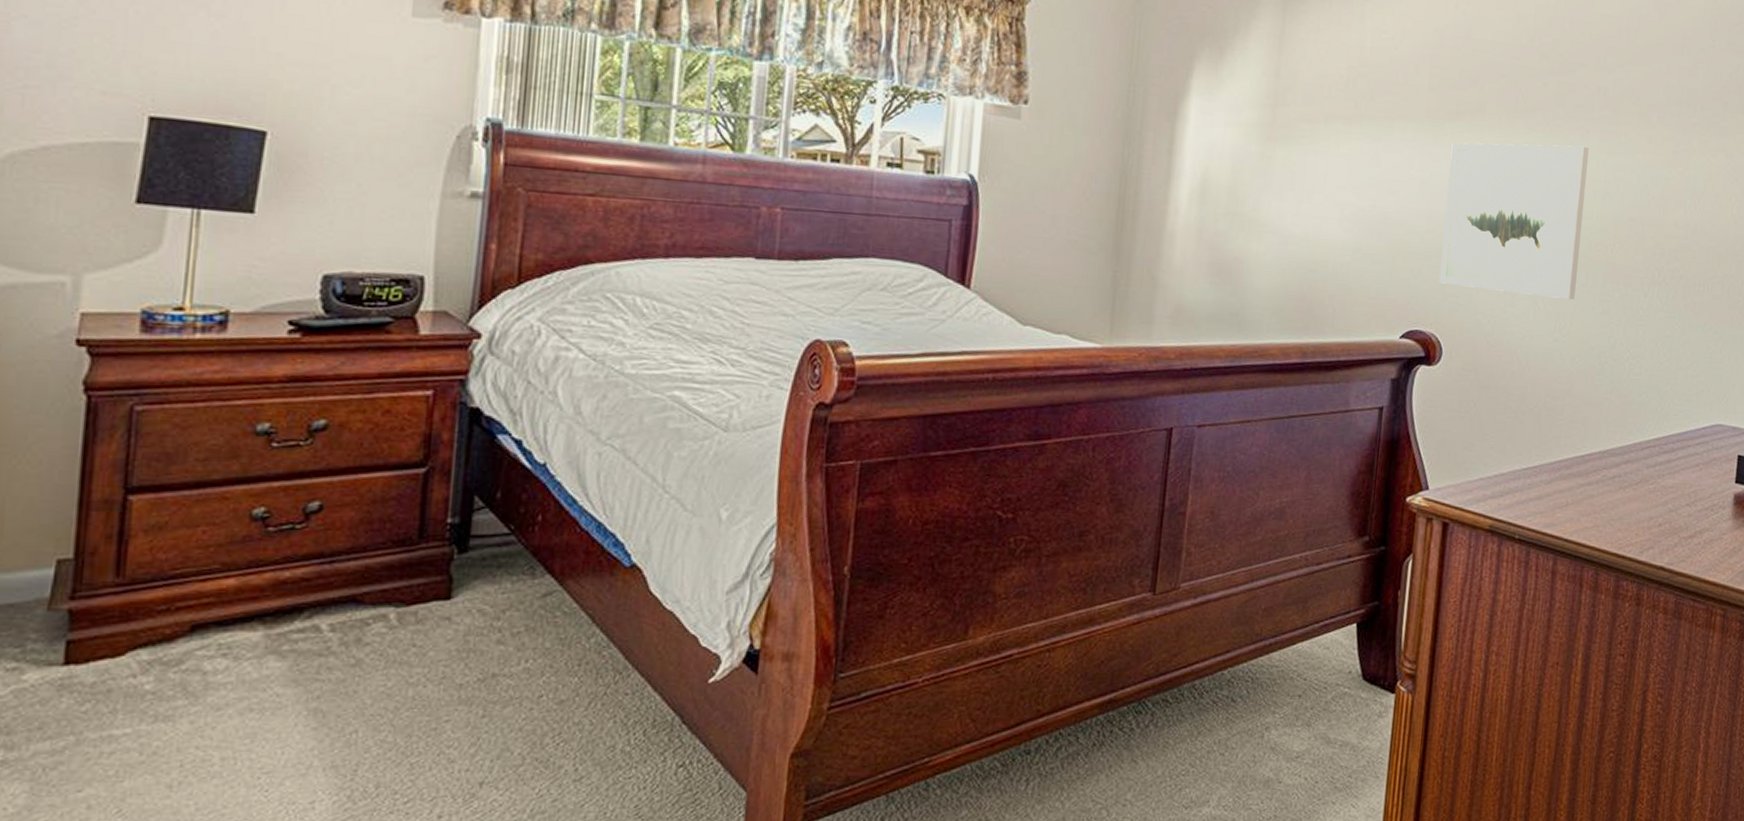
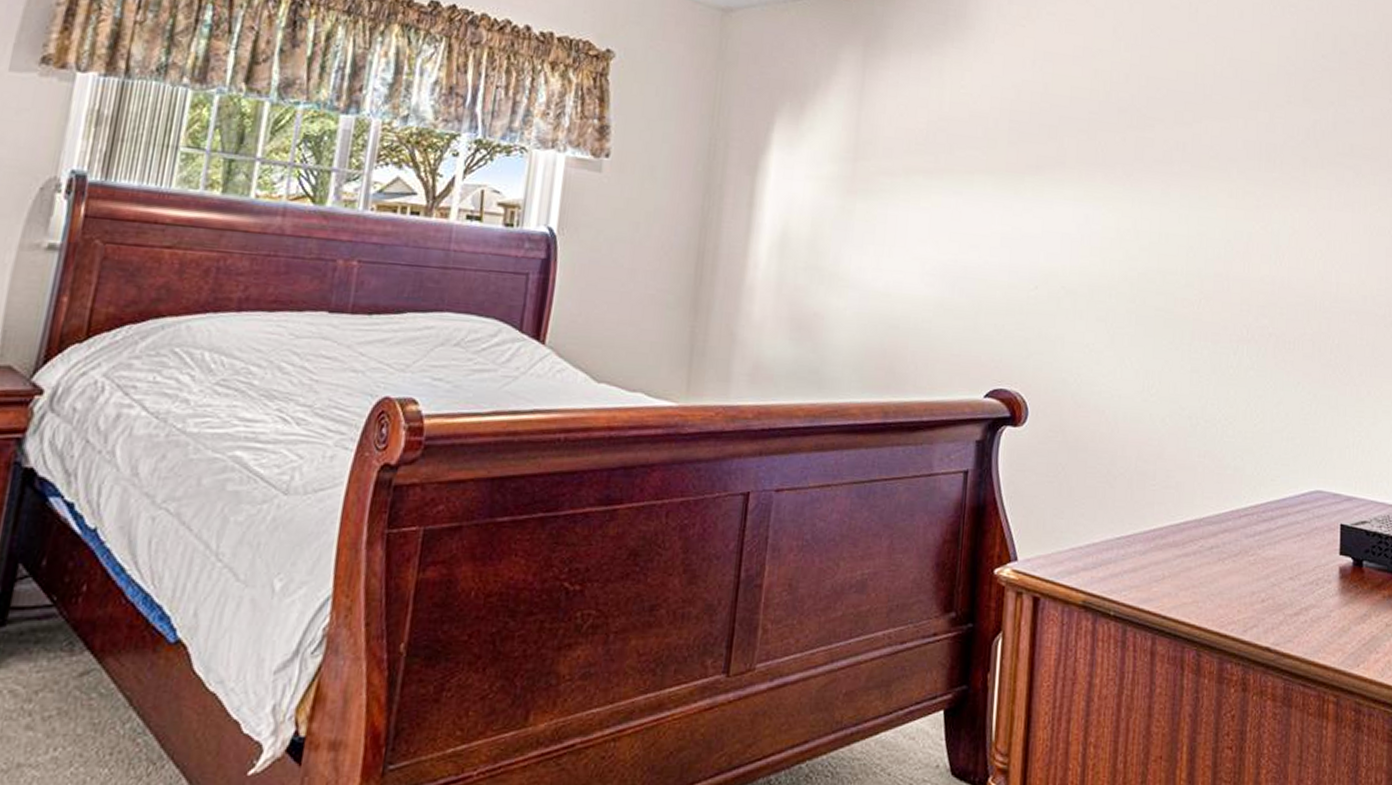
wall art: present [1439,142,1589,299] -> none [1023,196,1170,357]

